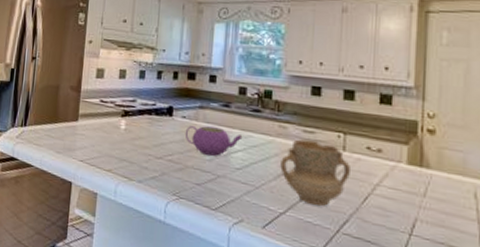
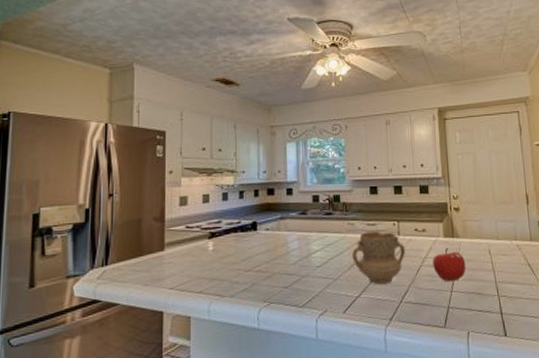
teapot: present [184,126,243,156] -> none [269,234,320,260]
fruit: none [387,179,437,223] -> present [433,248,466,282]

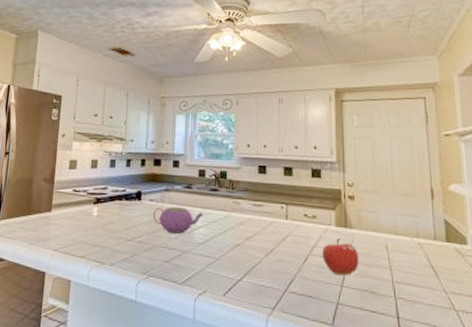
teapot: none [269,234,320,260] -> present [152,207,204,234]
mug: present [352,231,405,284] -> none [236,212,292,269]

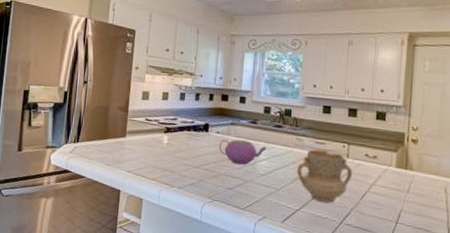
mug: none [236,212,292,269] -> present [297,149,352,203]
fruit: present [322,239,360,276] -> none [380,179,417,214]

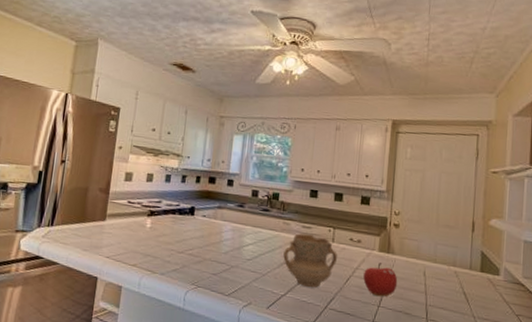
teapot: present [218,139,267,165] -> none [204,223,254,249]
fruit: none [380,179,417,214] -> present [363,263,398,297]

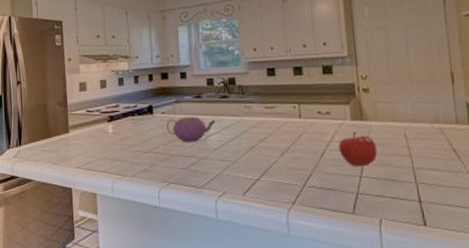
teapot: none [204,223,254,249] -> present [166,117,216,142]
mug: present [283,233,337,287] -> none [250,114,308,167]

